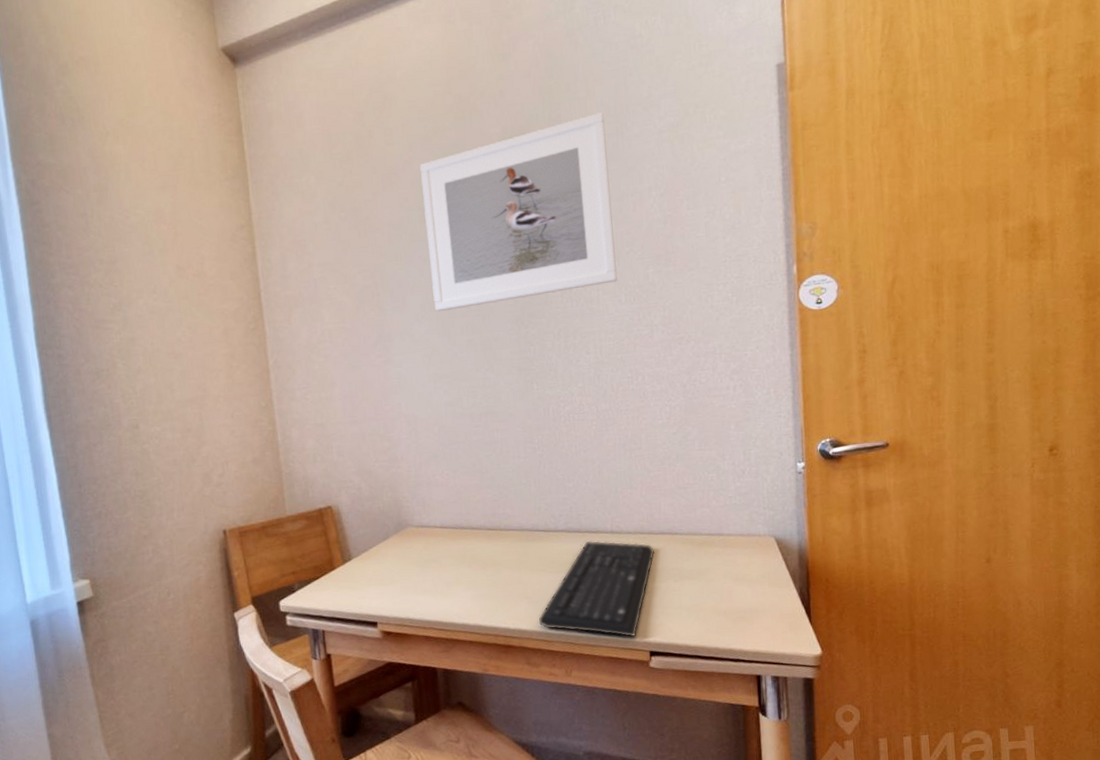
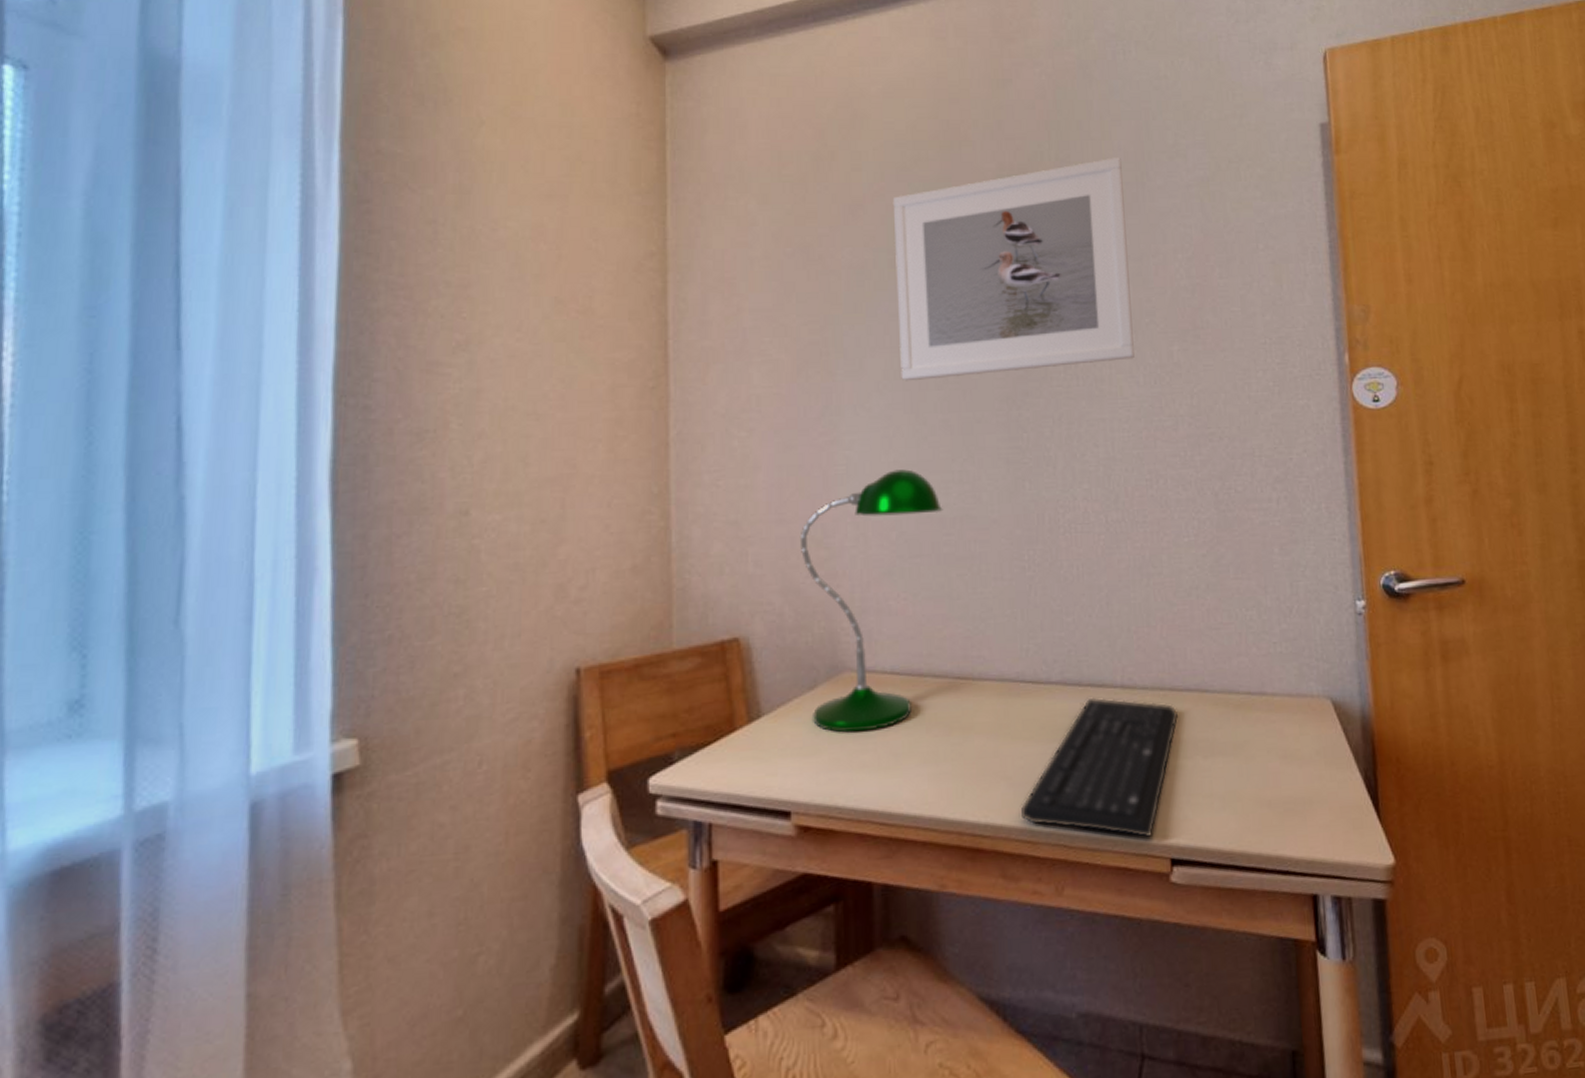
desk lamp: none [369,379,472,569] -> present [801,469,943,733]

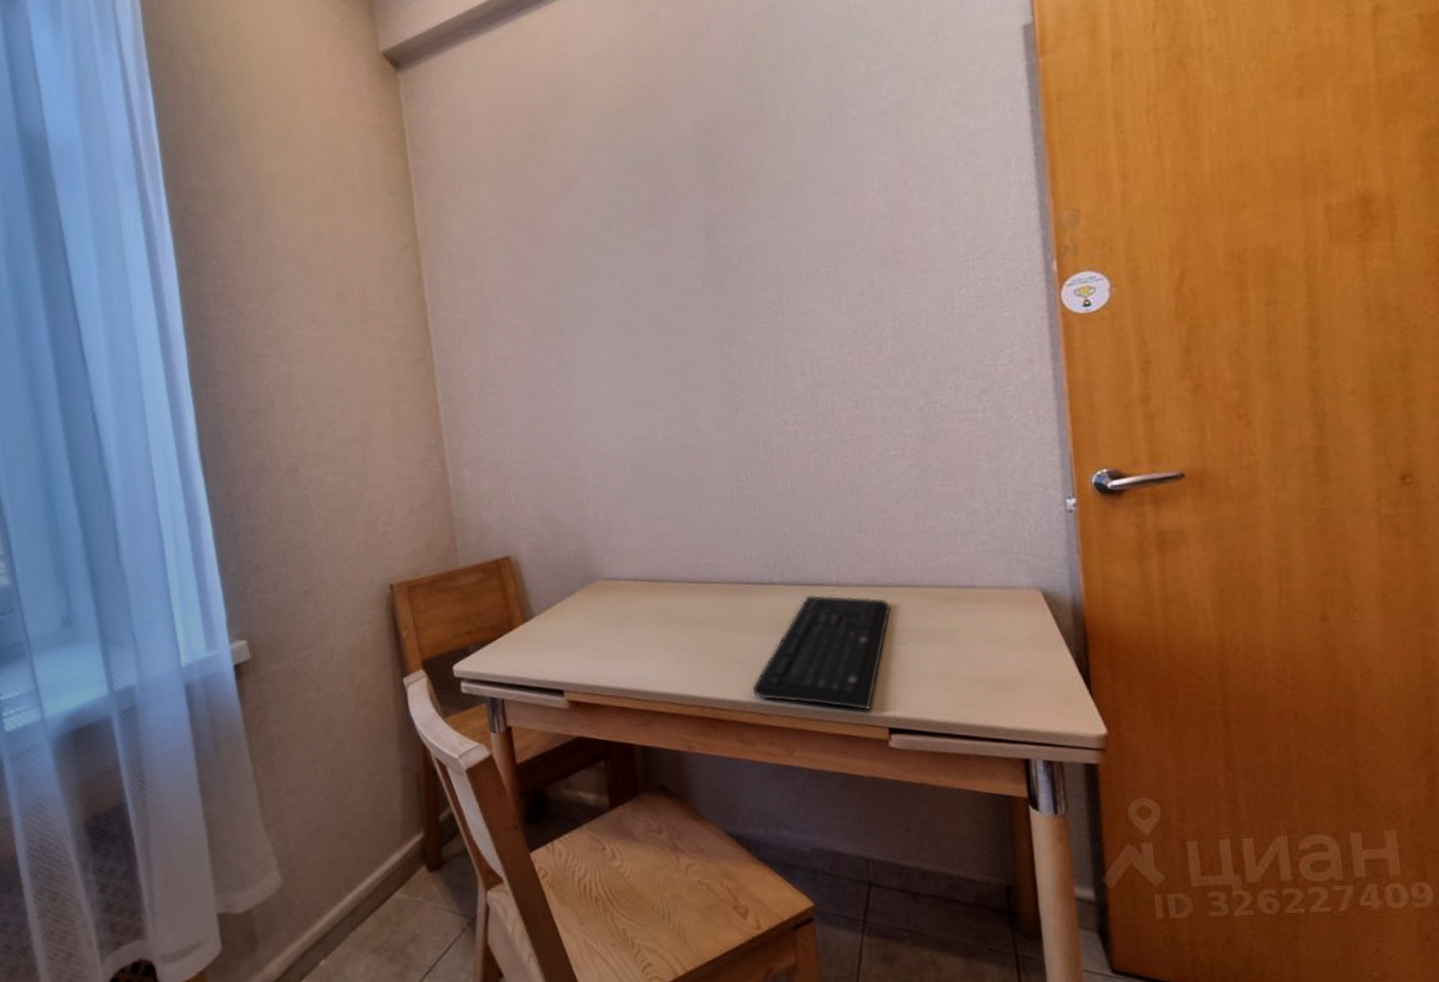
desk lamp: present [801,469,943,733] -> none [550,408,668,628]
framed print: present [892,157,1135,382] -> none [602,95,836,333]

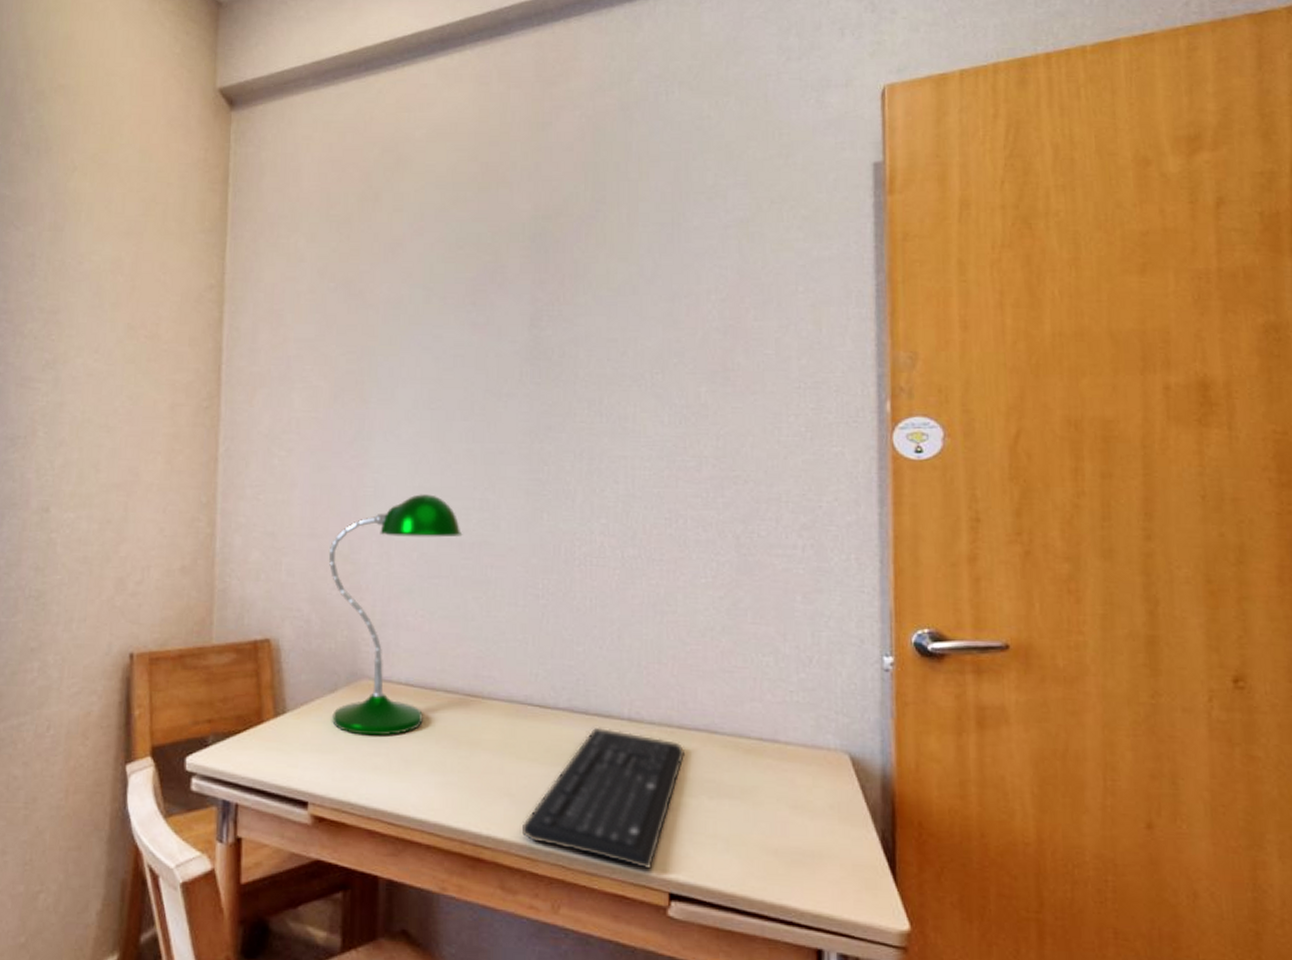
desk lamp: none [550,408,668,628] -> present [329,494,463,736]

